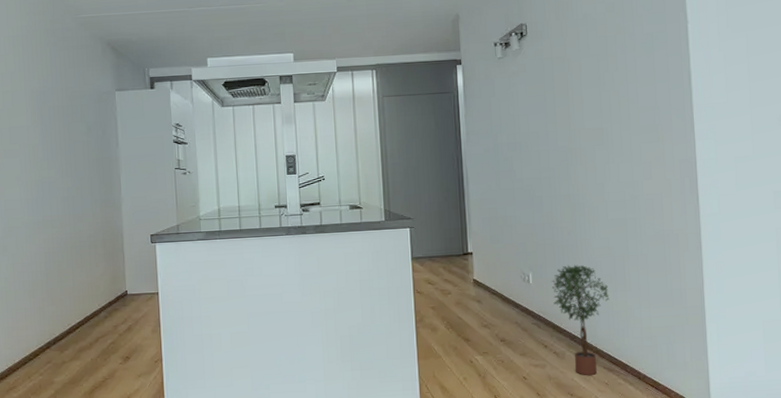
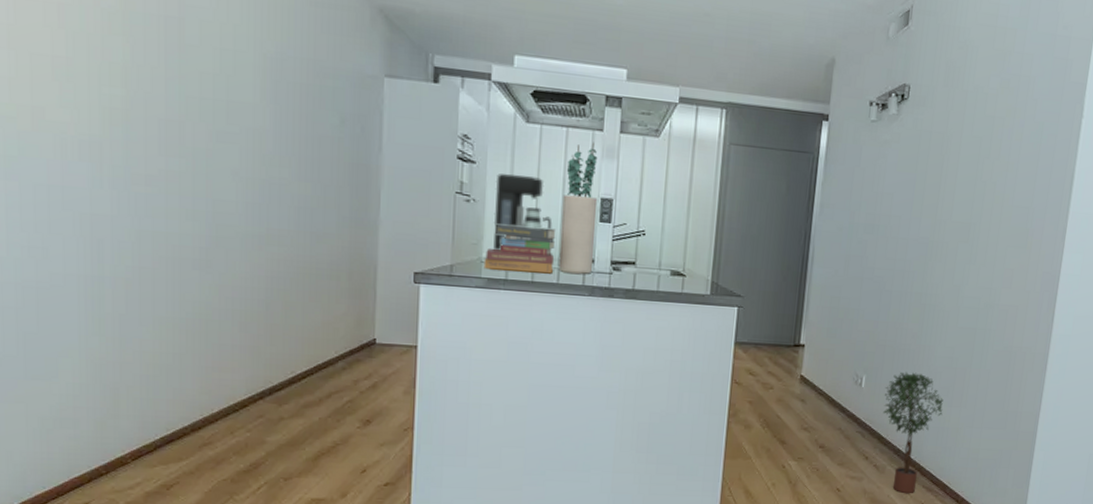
books: none [201,185,256,225] -> present [483,224,556,274]
coffee maker: none [203,147,251,208] -> present [493,174,553,250]
vase: none [256,113,287,219] -> present [558,142,598,275]

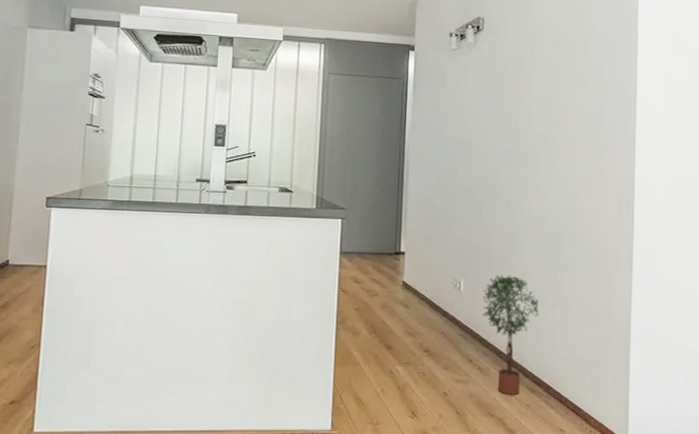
books: present [483,224,556,274] -> none [109,151,175,194]
coffee maker: present [493,174,553,250] -> none [119,107,172,174]
vase: present [558,142,598,275] -> none [177,76,213,194]

